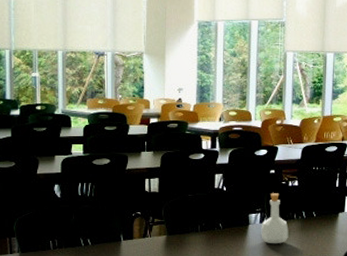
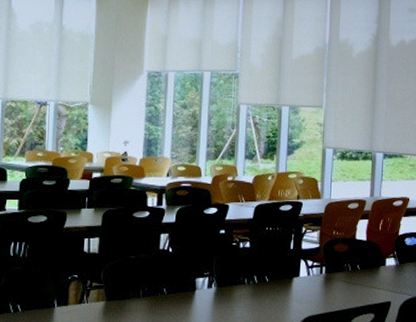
bottle: present [261,193,289,244] -> none [208,255,239,312]

